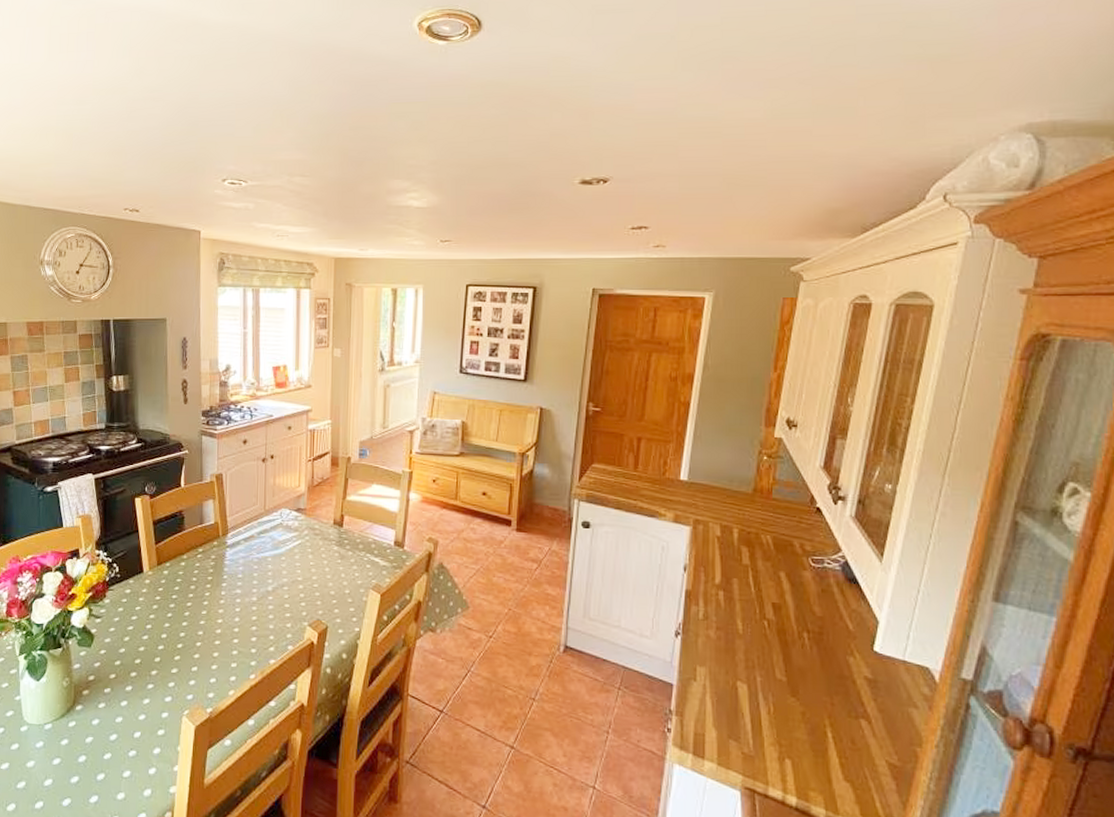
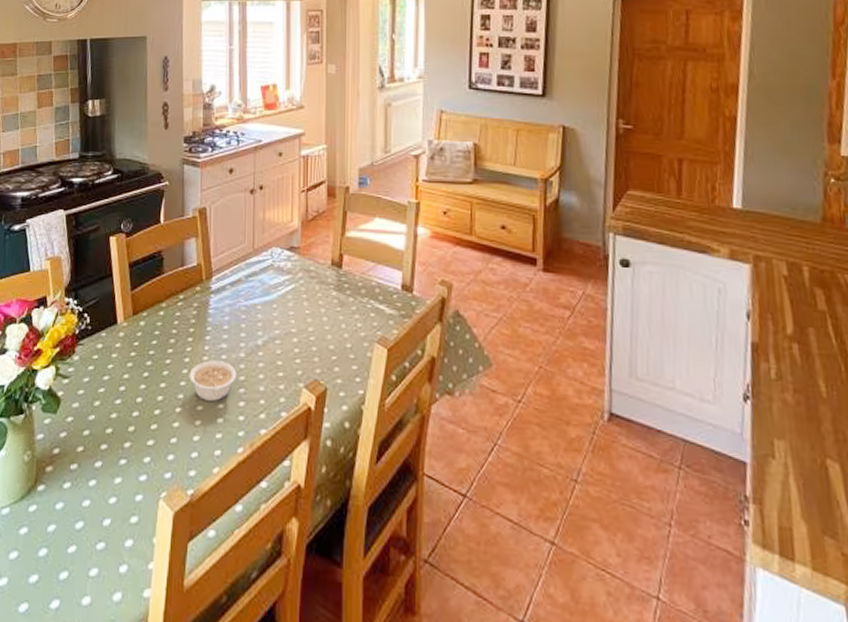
legume: none [208,603,250,637] -> present [189,360,237,401]

